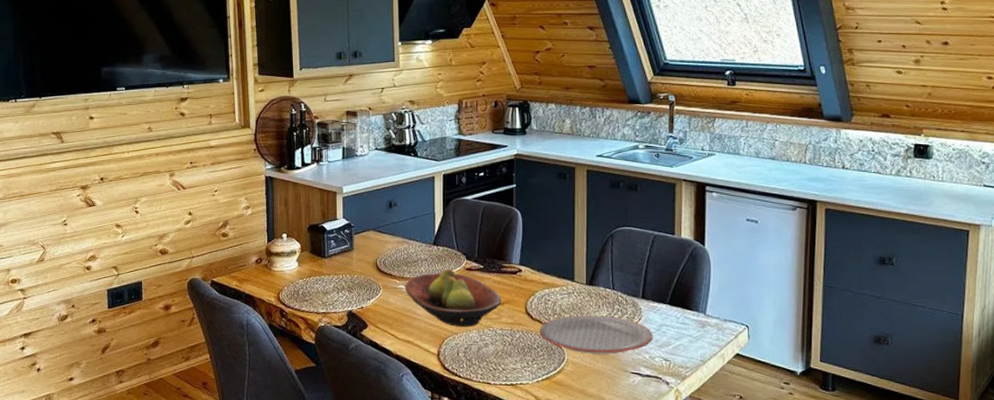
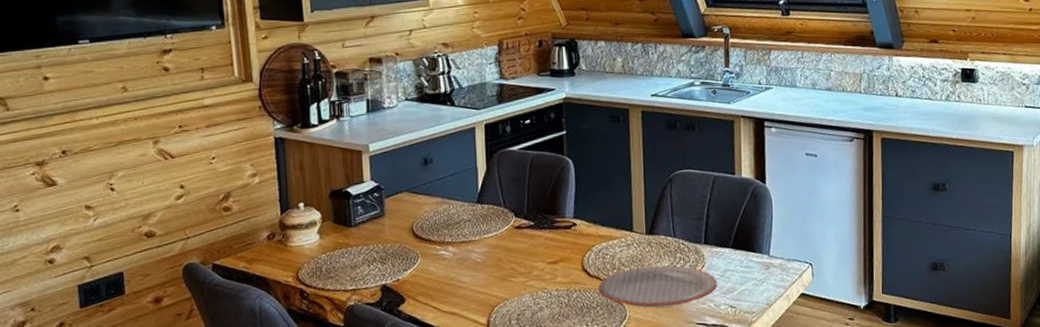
fruit bowl: present [404,268,502,327] -> none [446,228,556,292]

